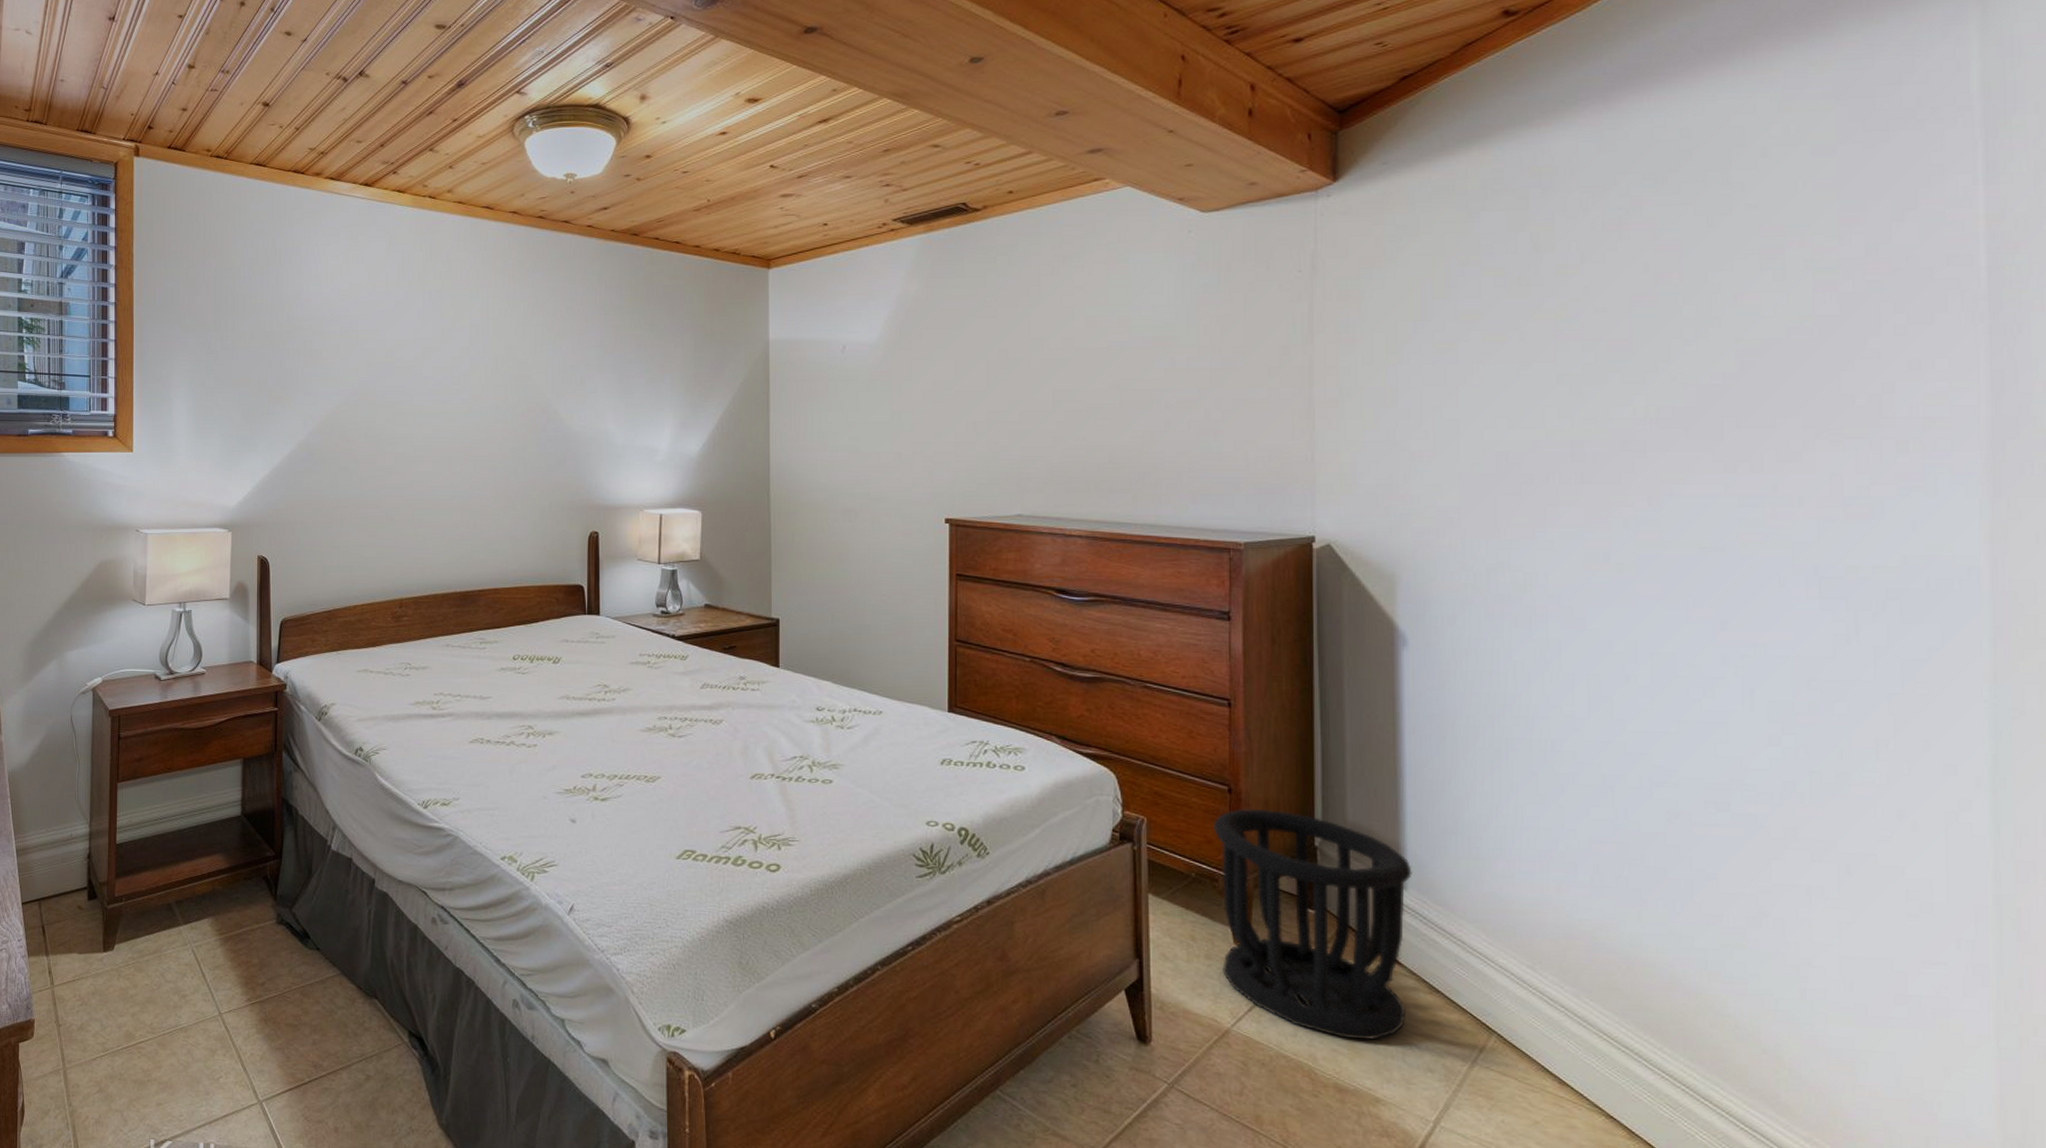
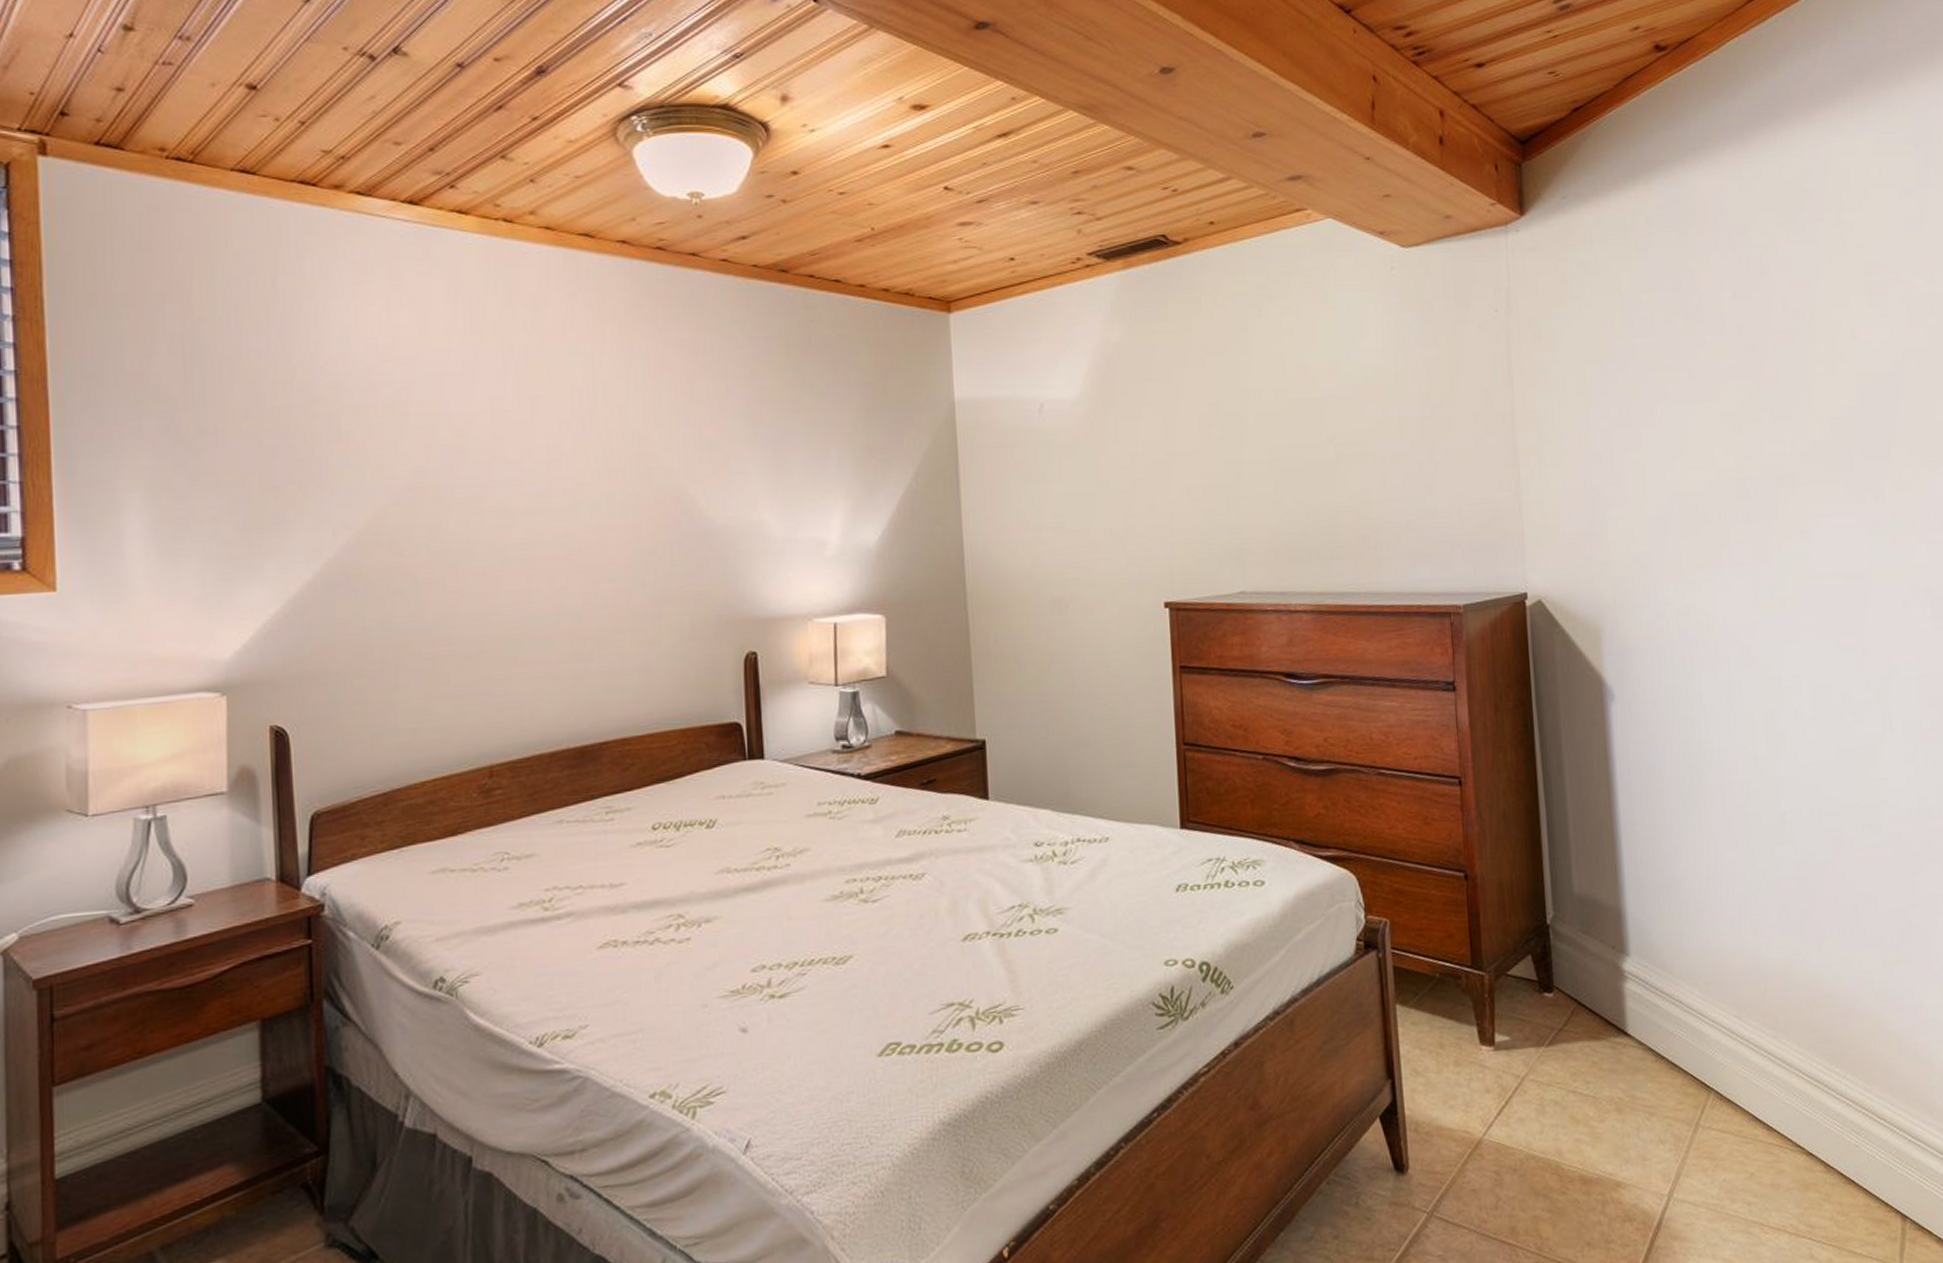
wastebasket: present [1214,808,1412,1040] -> none [1453,891,1638,1126]

